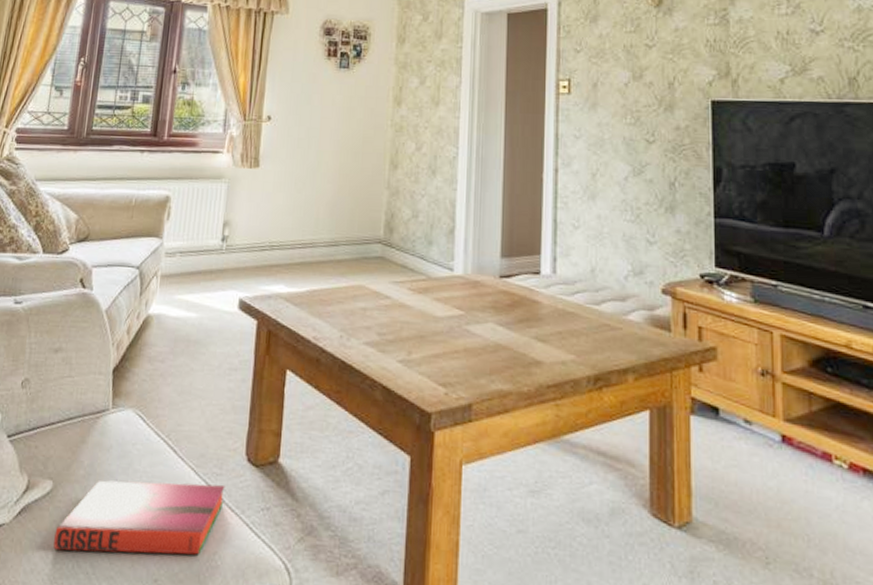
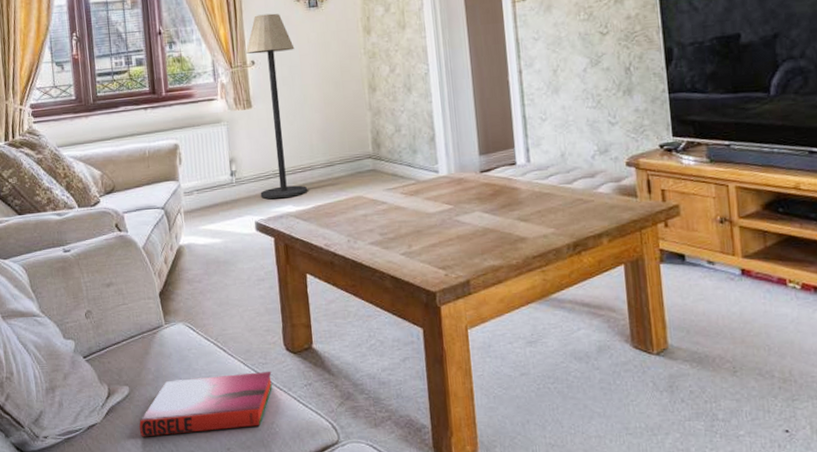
floor lamp: none [250,67,317,276] -> present [246,13,308,199]

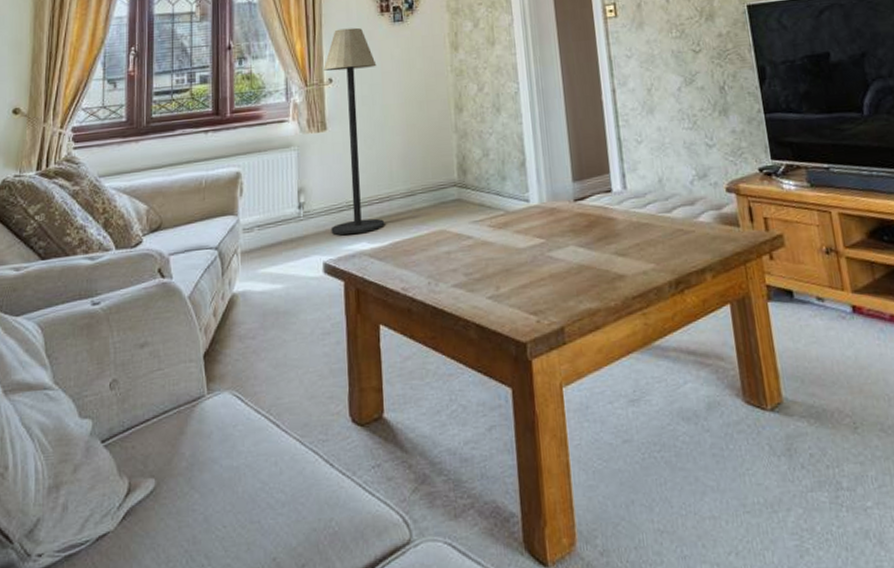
hardback book: present [139,372,273,437] -> none [164,451,334,548]

